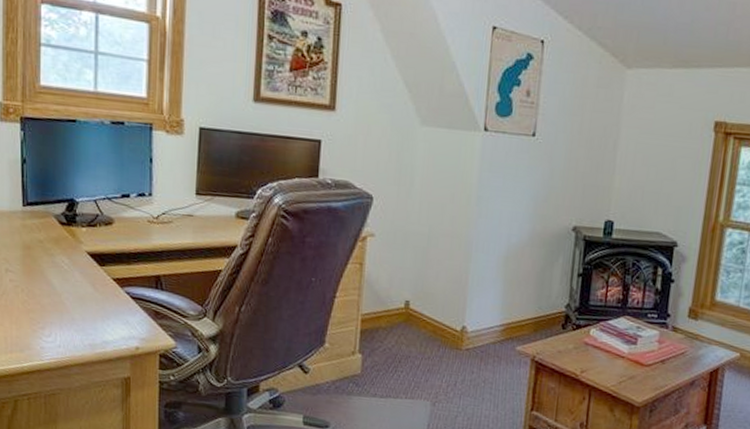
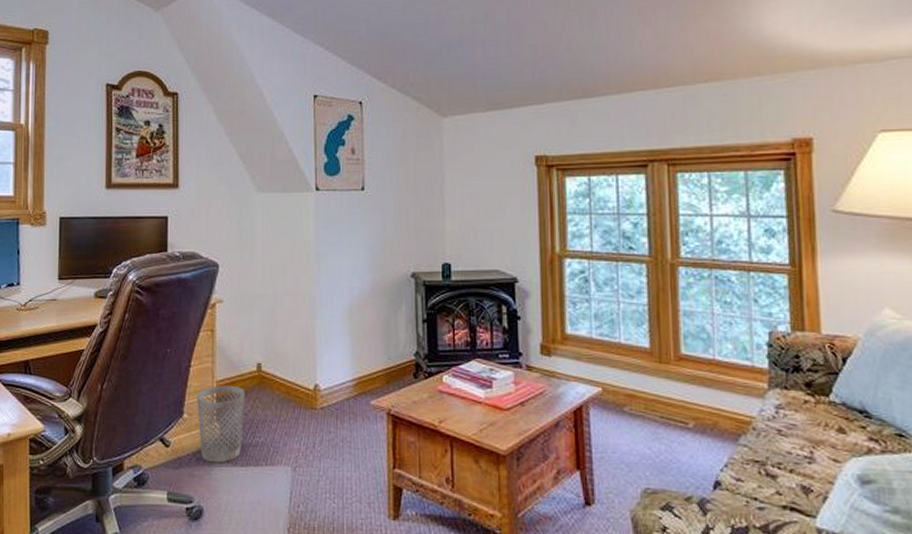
wastebasket: none [339,318,390,393] -> present [197,385,245,463]

